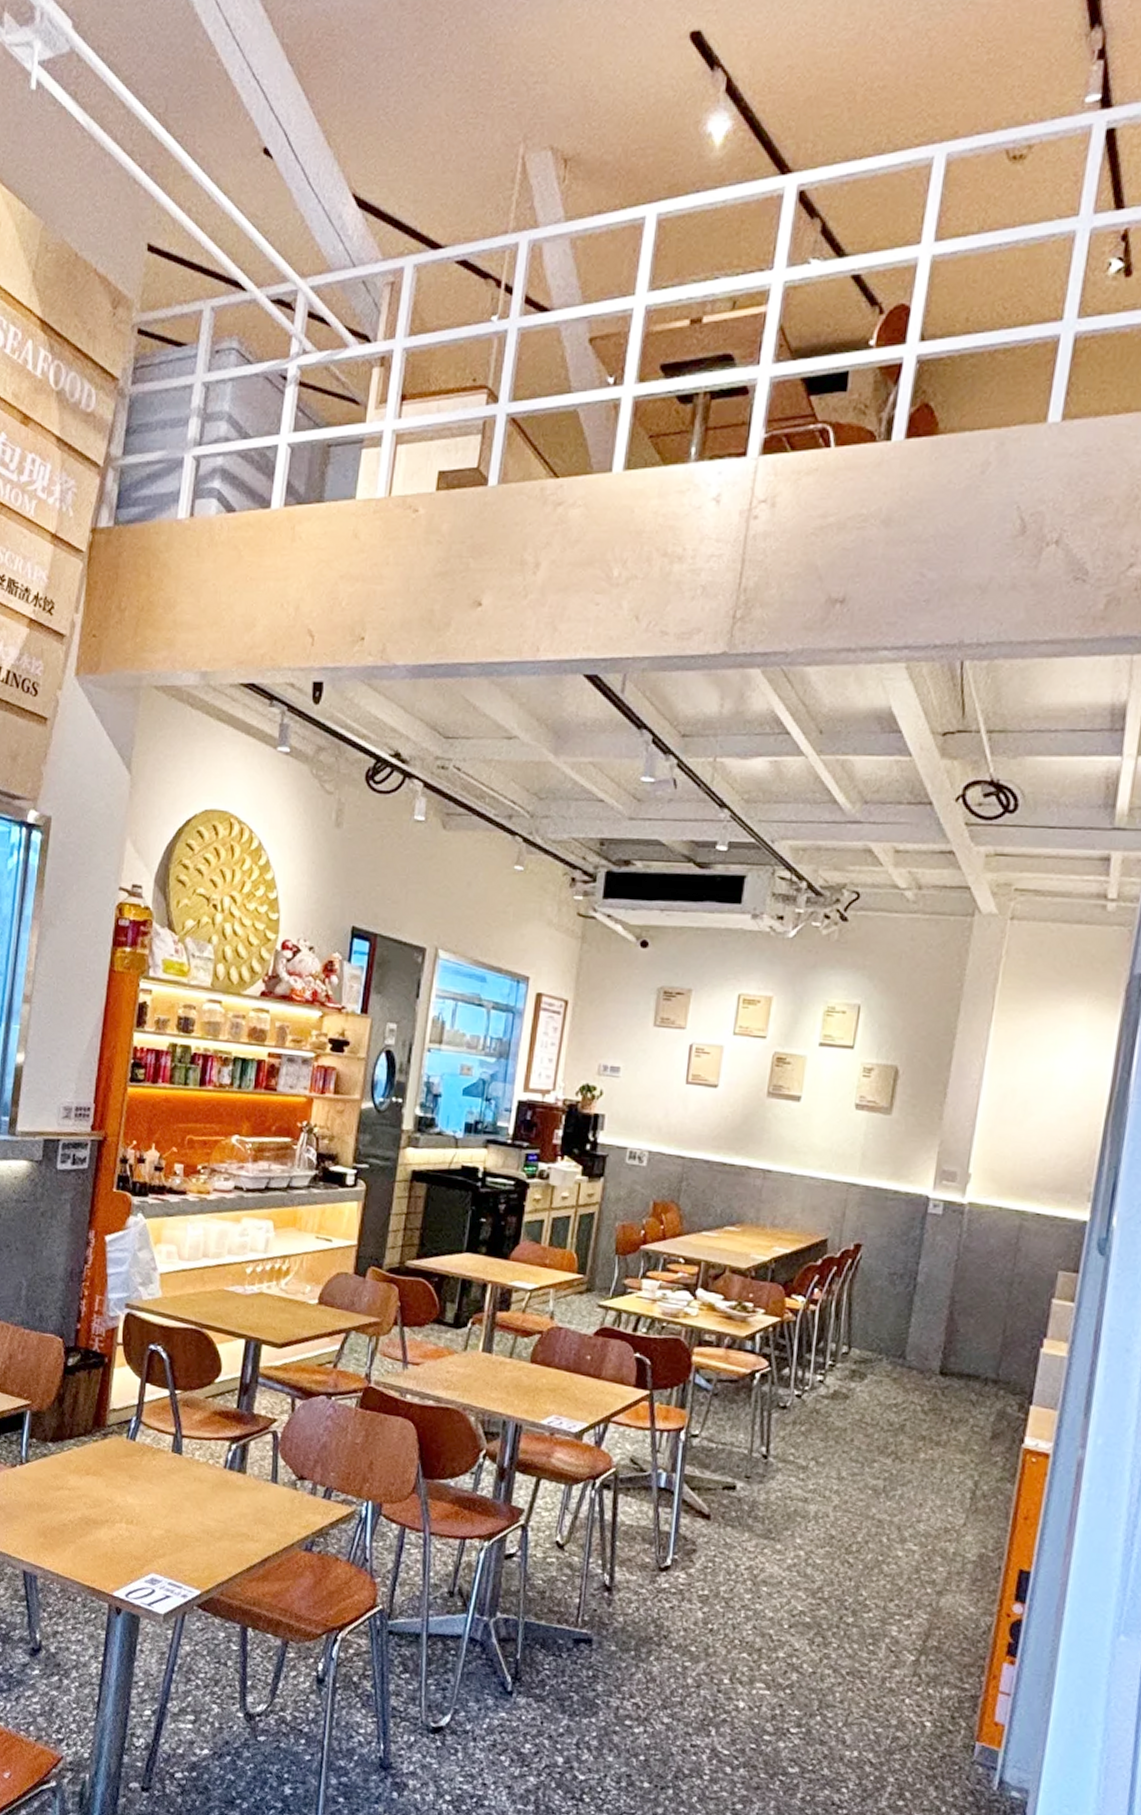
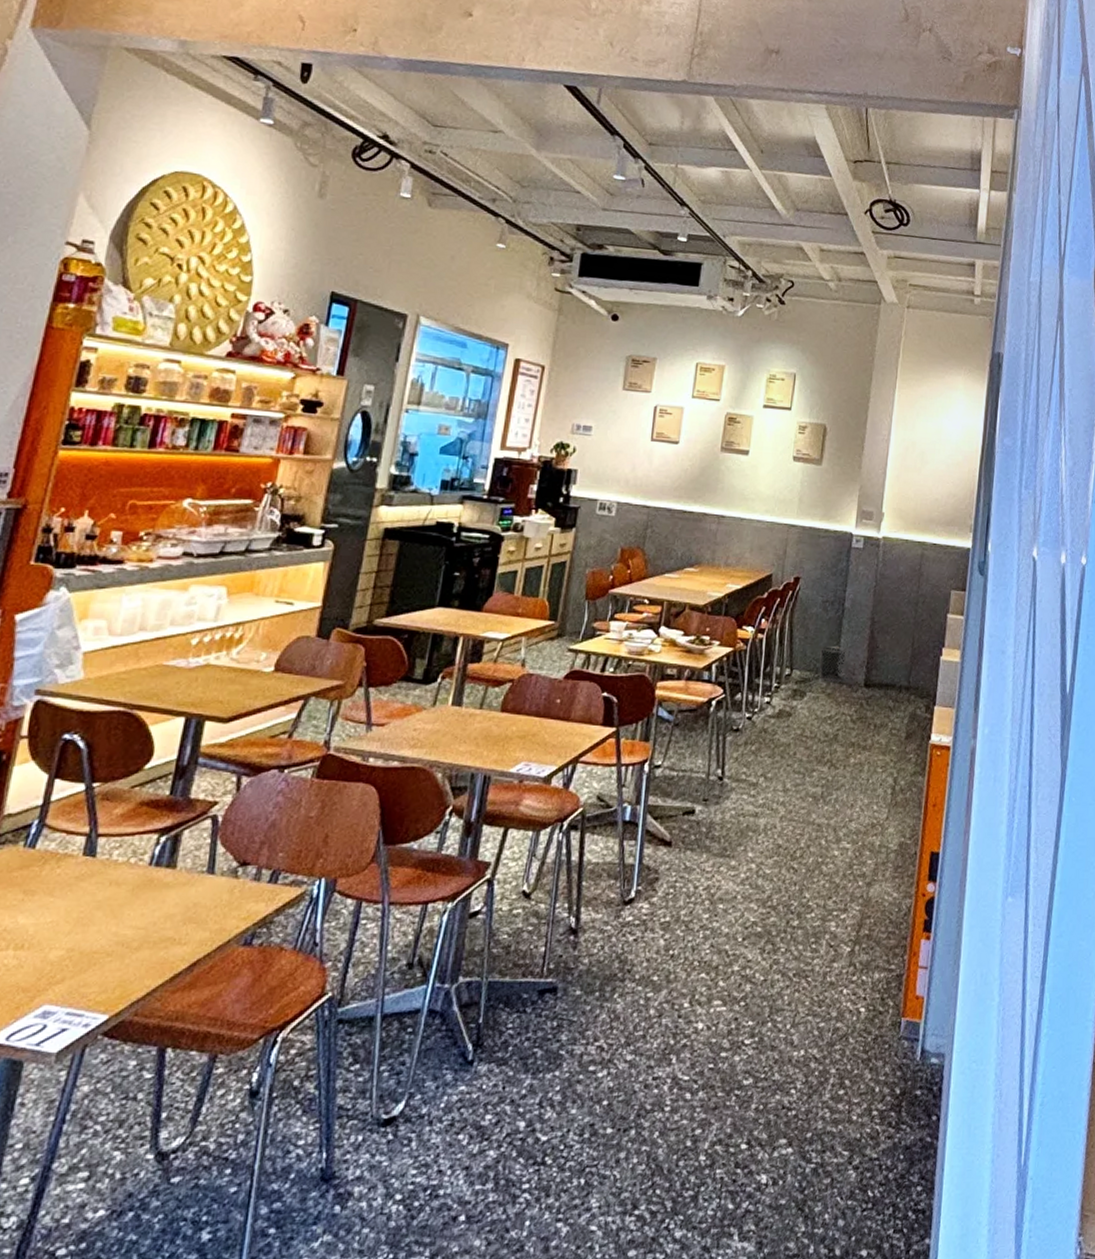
waste bin: none [884,1324,919,1366] -> present [819,646,847,681]

